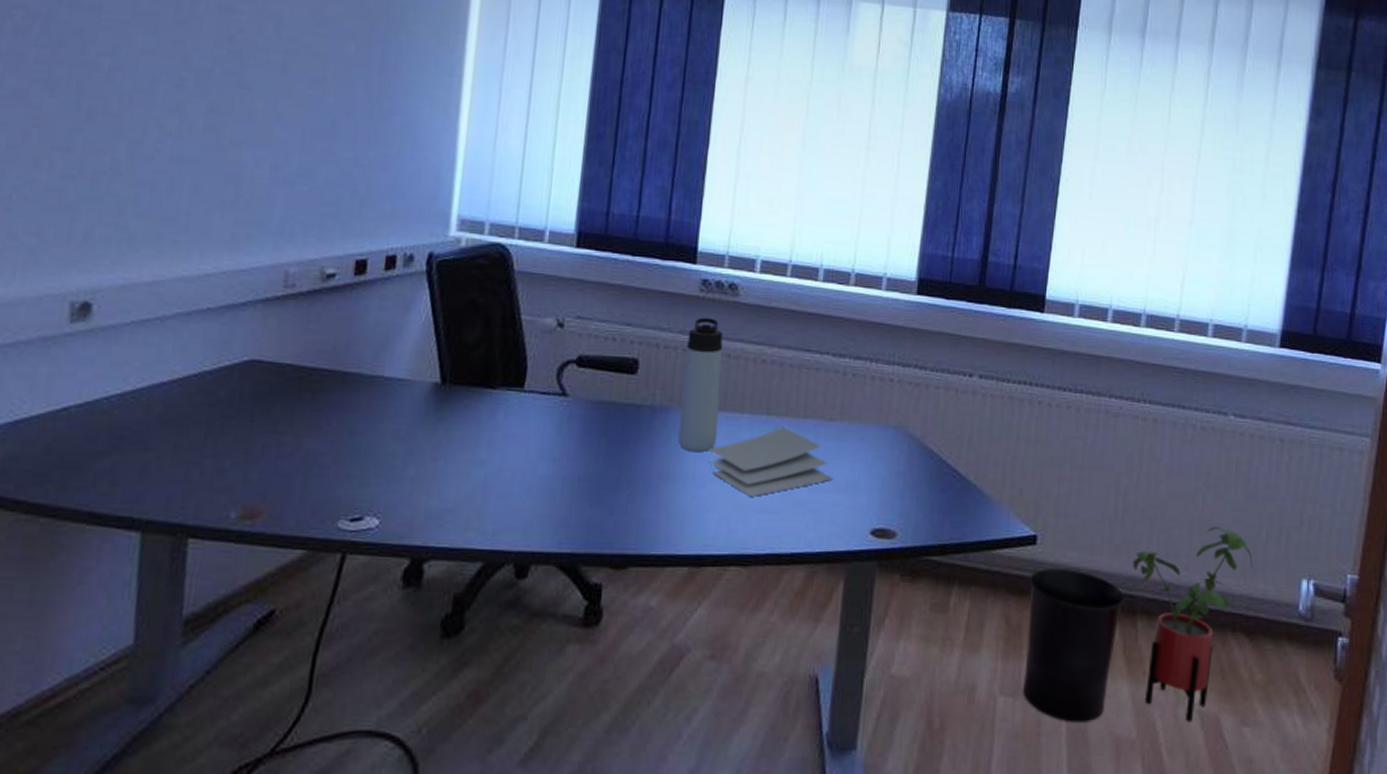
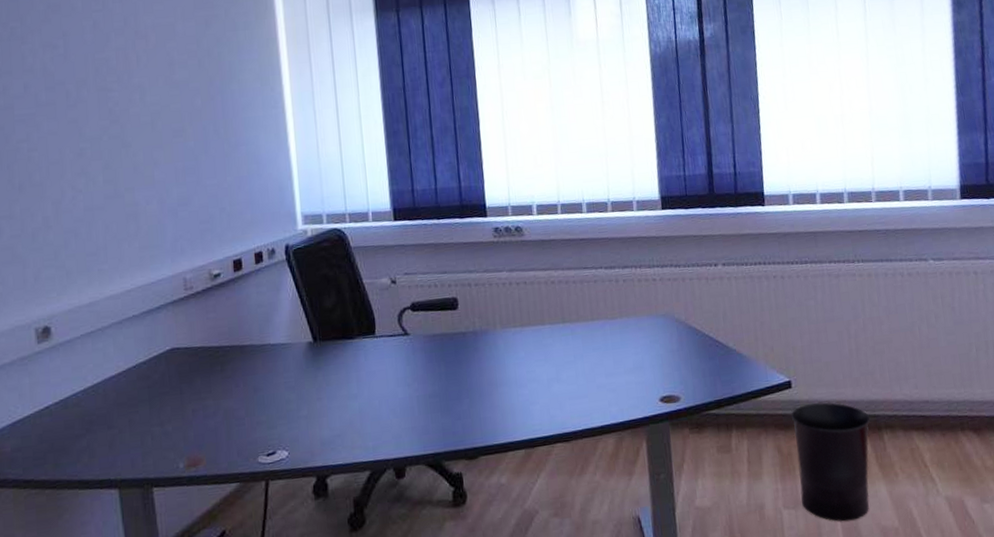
thermos bottle: present [678,317,723,452] -> none [491,256,529,361]
papers: present [707,426,833,497] -> none [522,330,623,388]
house plant: present [1132,526,1253,723] -> none [871,349,969,507]

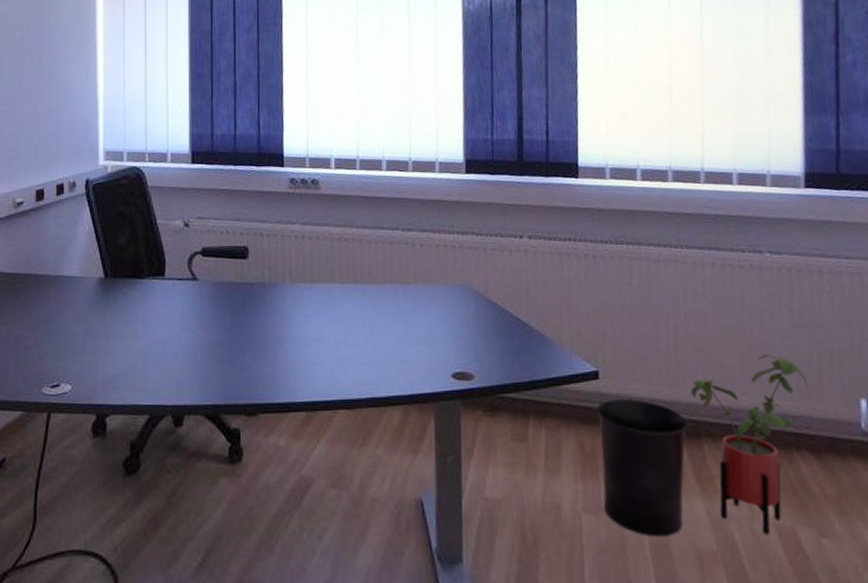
house plant: none [871,349,969,507] -> present [690,354,809,535]

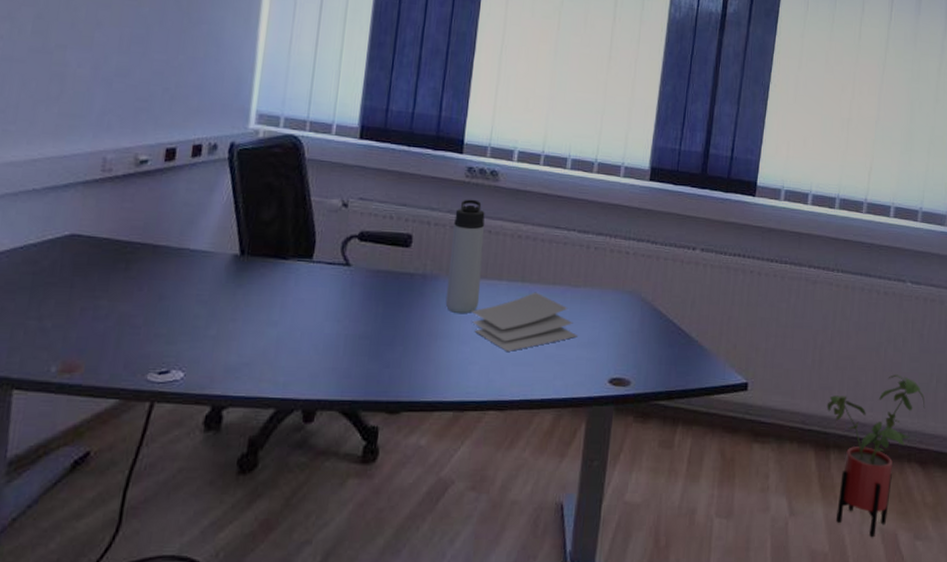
thermos bottle: none [284,208,317,317] -> present [445,199,485,313]
papers: none [310,292,415,351] -> present [470,292,578,351]
waste bin: present [596,399,689,537] -> none [735,410,821,539]

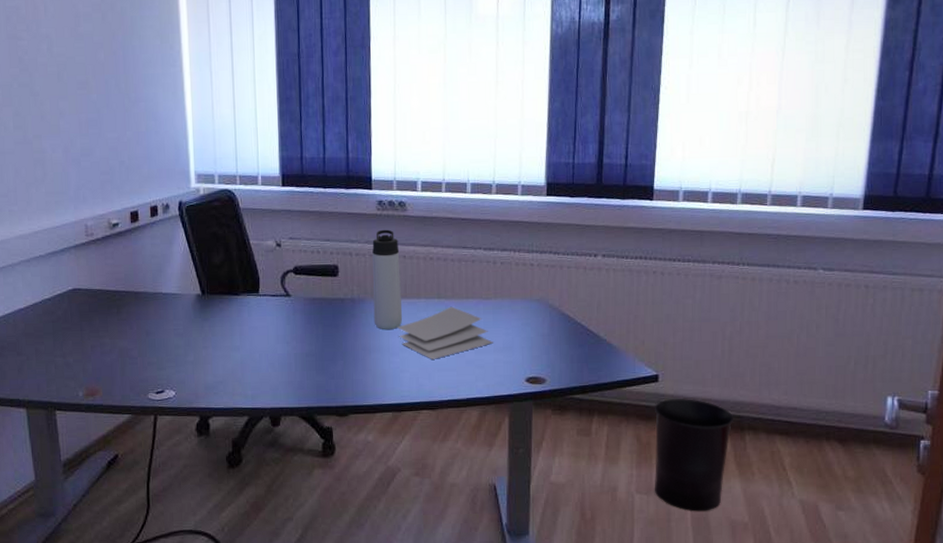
waste bin: none [735,410,821,539] -> present [654,399,734,512]
house plant: present [826,374,925,538] -> none [739,359,843,509]

